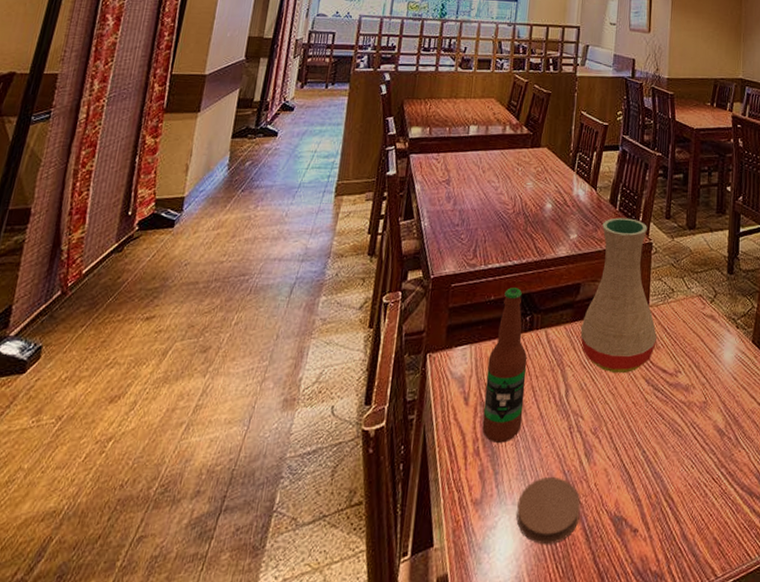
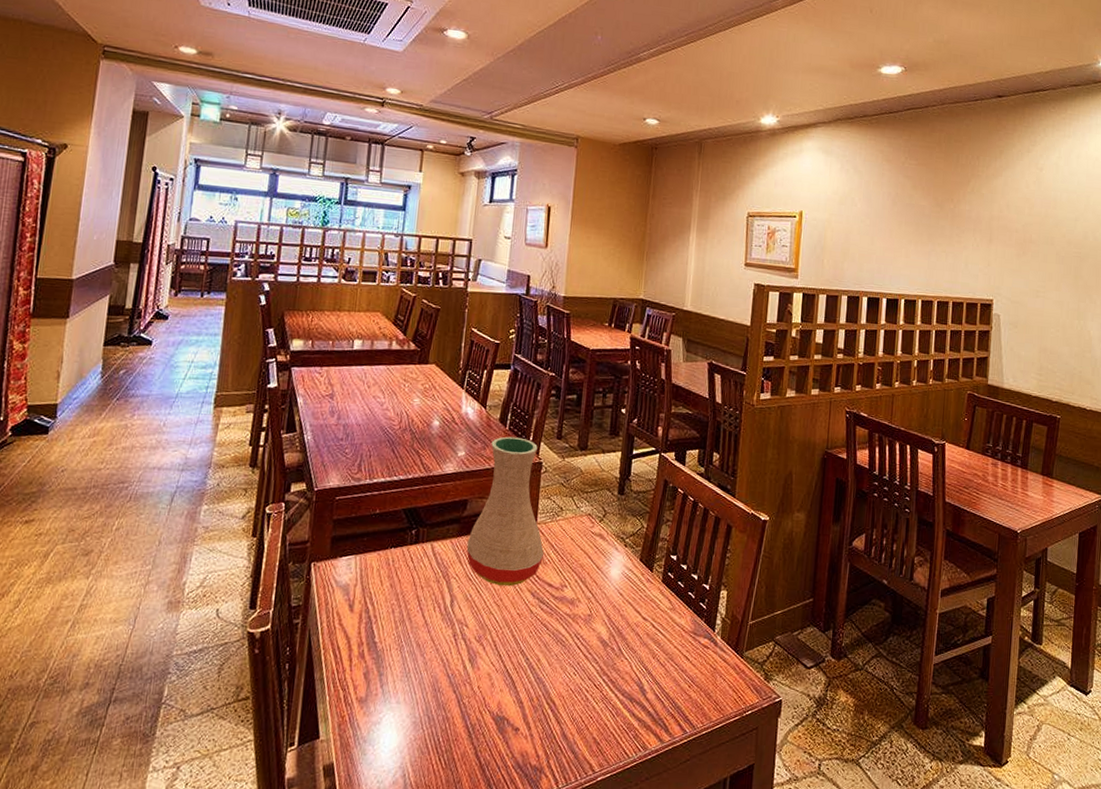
bottle: present [482,288,528,443] -> none [367,502,413,647]
coaster: present [516,477,581,544] -> none [400,680,464,739]

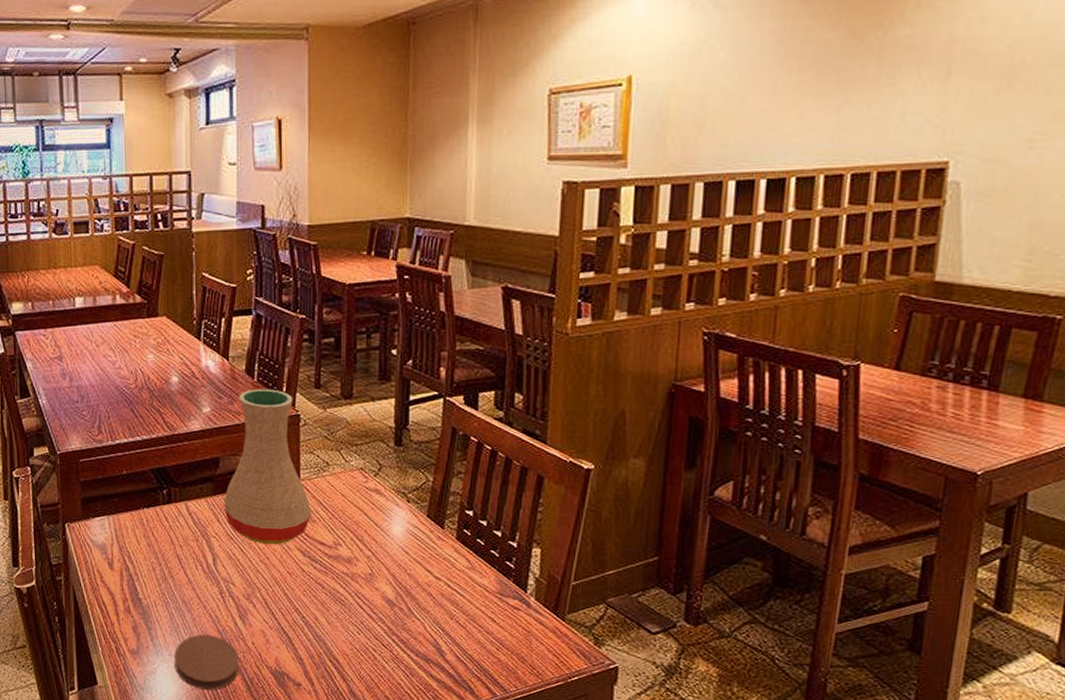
coaster: none [400,680,464,739] -> present [174,634,239,690]

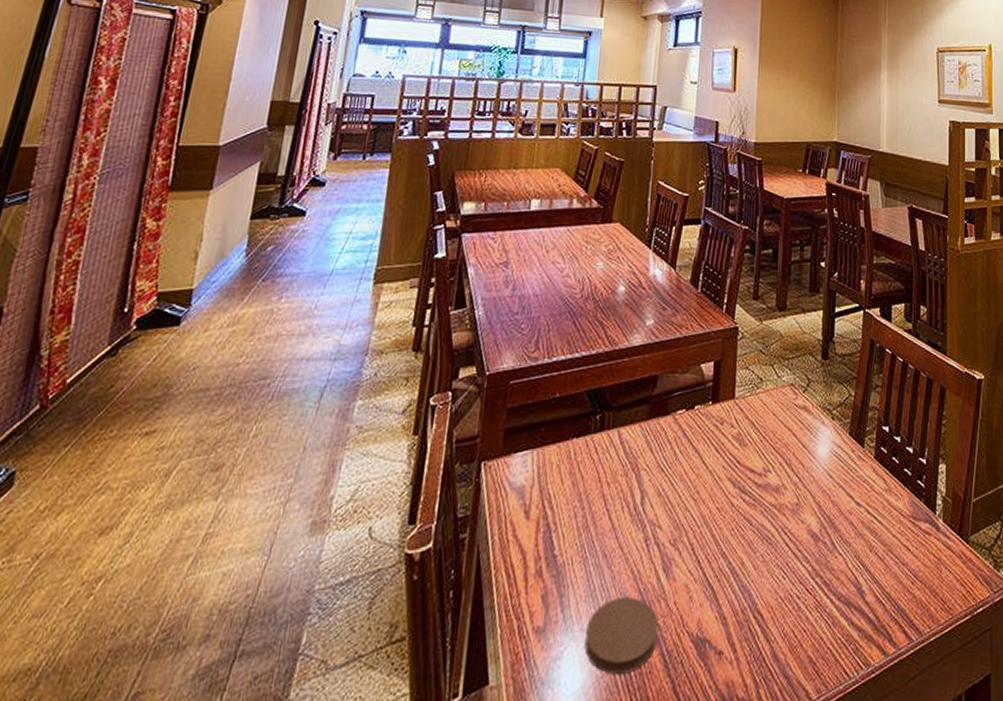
vase: present [223,389,312,545] -> none [657,300,745,476]

